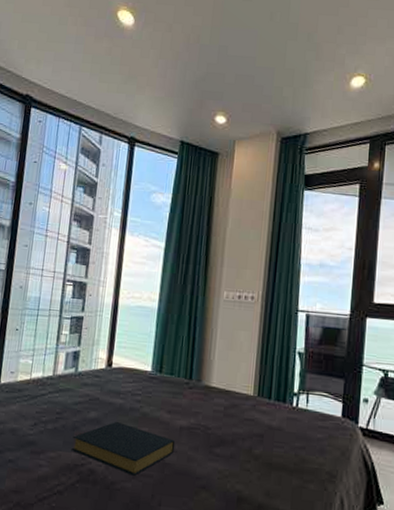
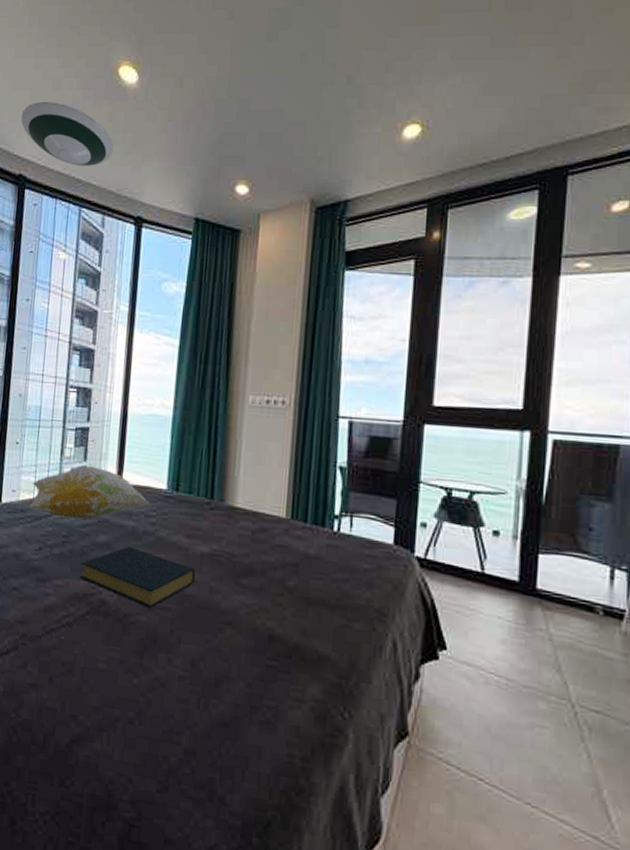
decorative pillow: none [26,350,136,399] -> present [29,465,150,520]
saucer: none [29,34,111,92] -> present [20,102,113,166]

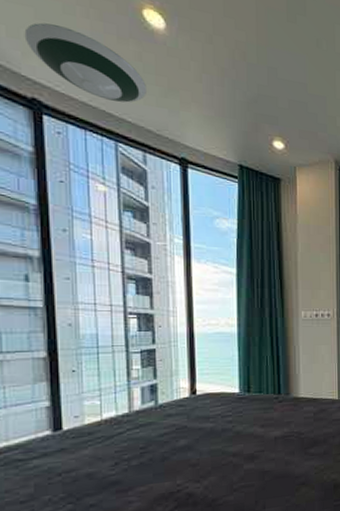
decorative pillow: present [29,465,150,520] -> none [97,382,225,432]
hardback book: present [80,546,196,608] -> none [163,444,272,489]

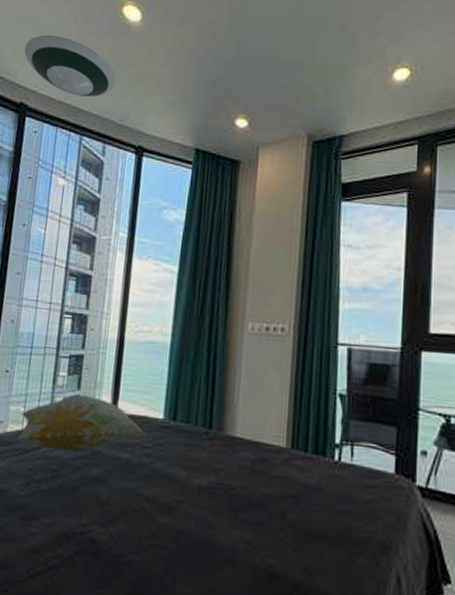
decorative pillow: none [97,382,225,432] -> present [17,394,146,453]

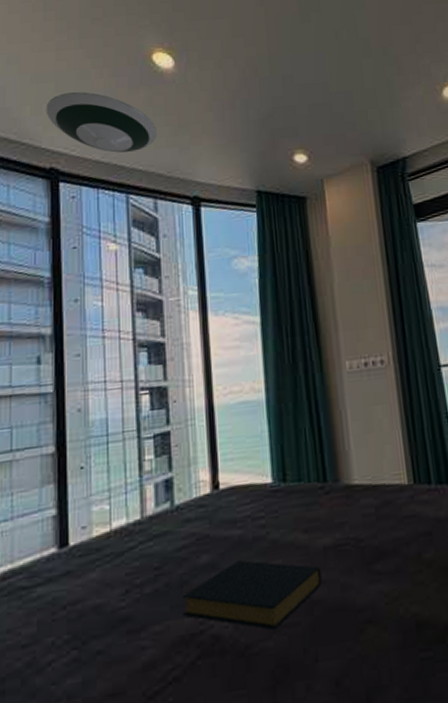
decorative pillow: present [17,394,146,453] -> none [106,474,255,546]
hardback book: none [69,479,193,547] -> present [182,559,323,630]

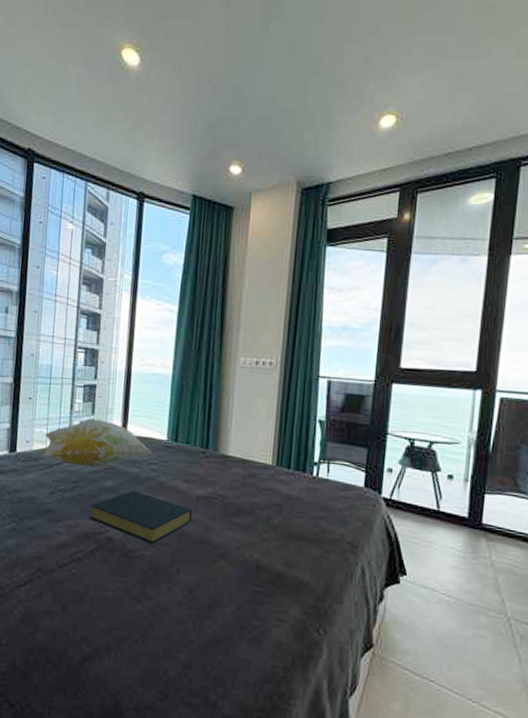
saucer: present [45,92,157,153] -> none [29,80,117,143]
decorative pillow: none [106,474,255,546] -> present [42,419,152,468]

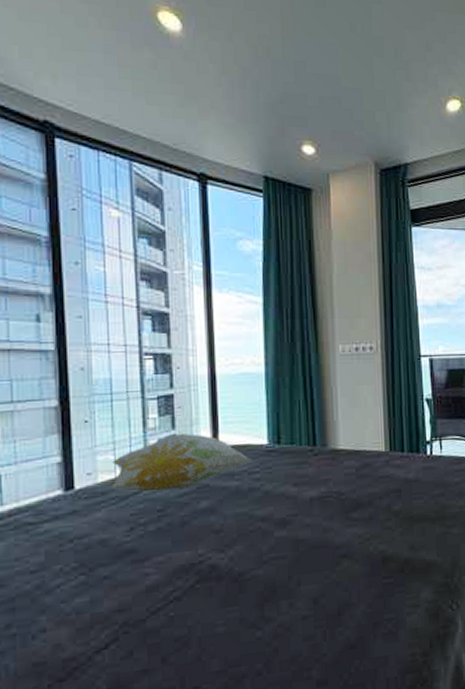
hardback book: present [89,490,193,544] -> none [183,506,308,562]

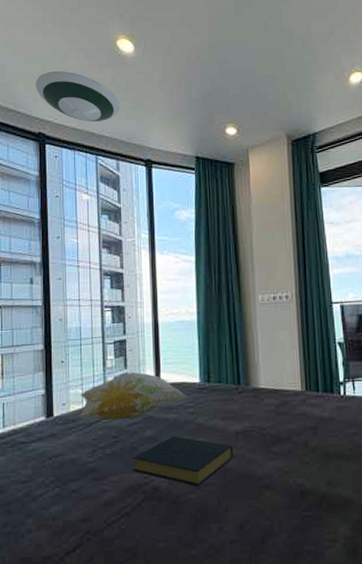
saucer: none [36,38,162,117] -> present [35,71,119,122]
hardback book: none [183,506,308,562] -> present [132,435,234,486]

